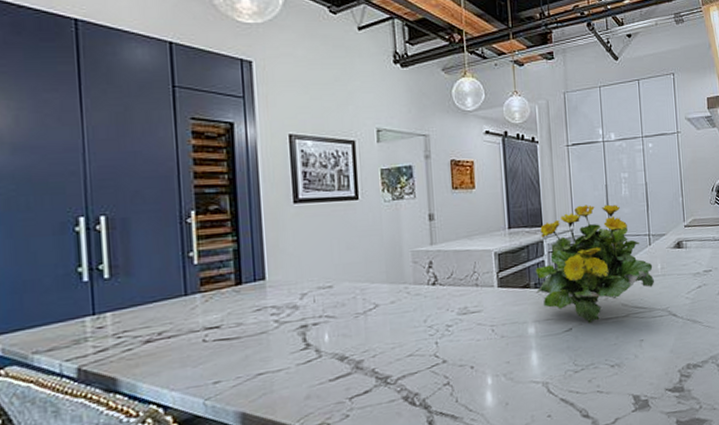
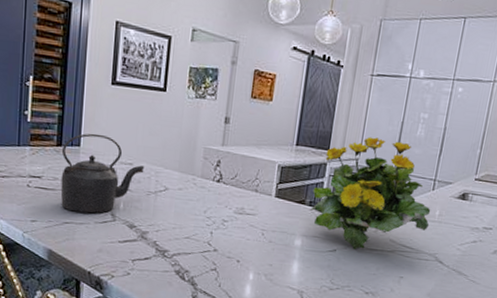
kettle: none [242,260,347,359] -> present [60,133,145,214]

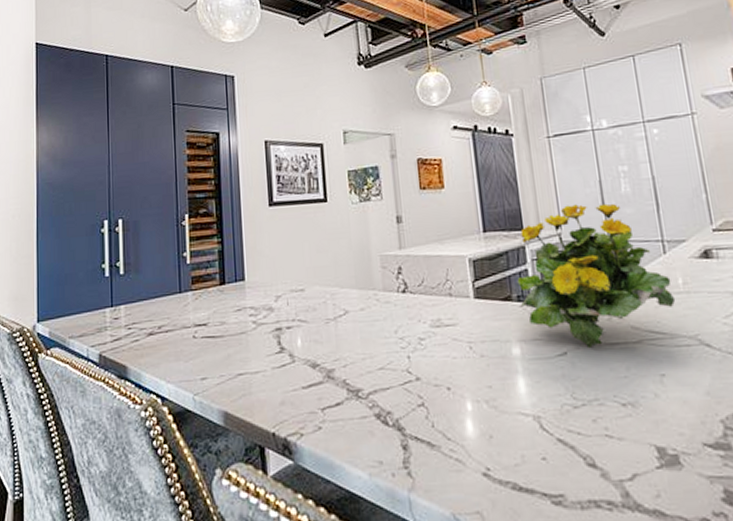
kettle: present [60,133,145,214] -> none [225,262,318,359]

